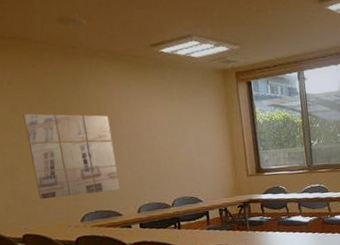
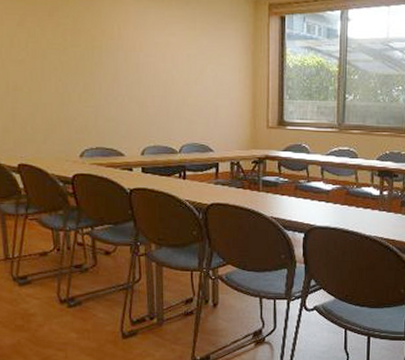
wall art: present [23,113,120,200] -> none [31,28,125,127]

